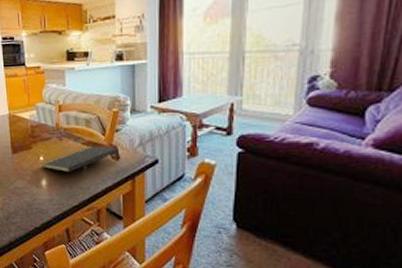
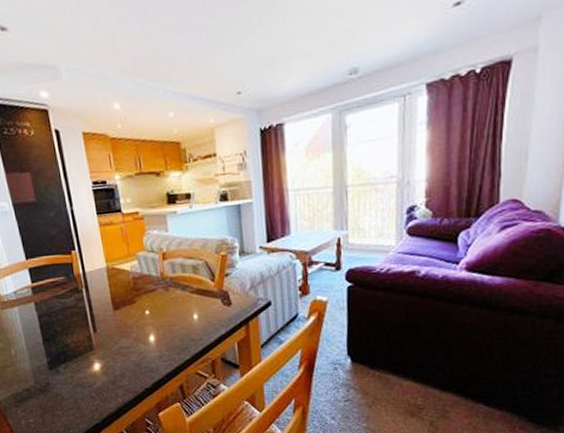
notepad: present [41,146,120,172] -> none [147,293,232,325]

